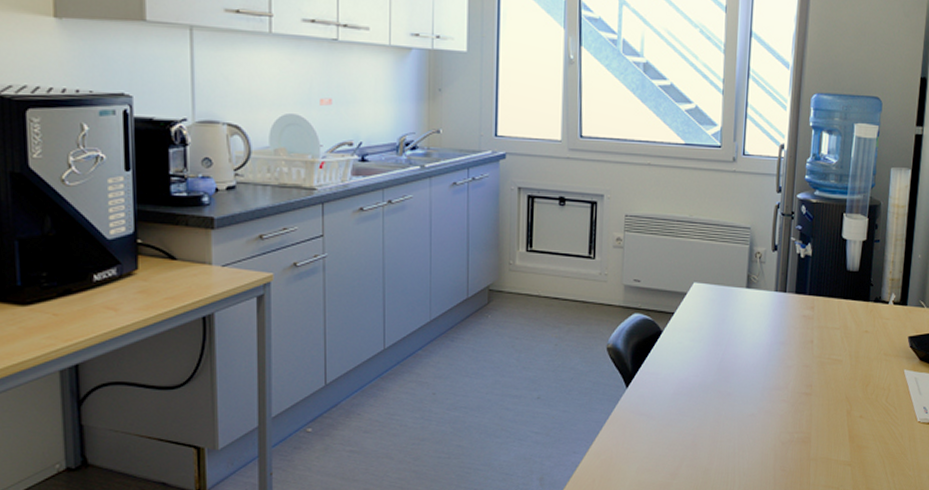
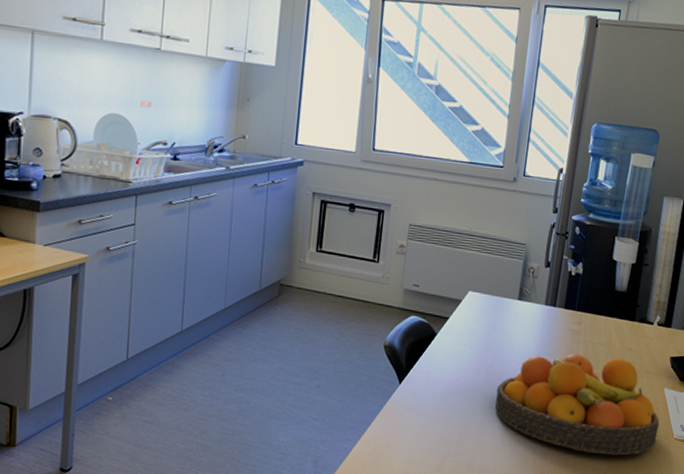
fruit bowl: none [729,341,902,445] -> present [495,354,660,455]

